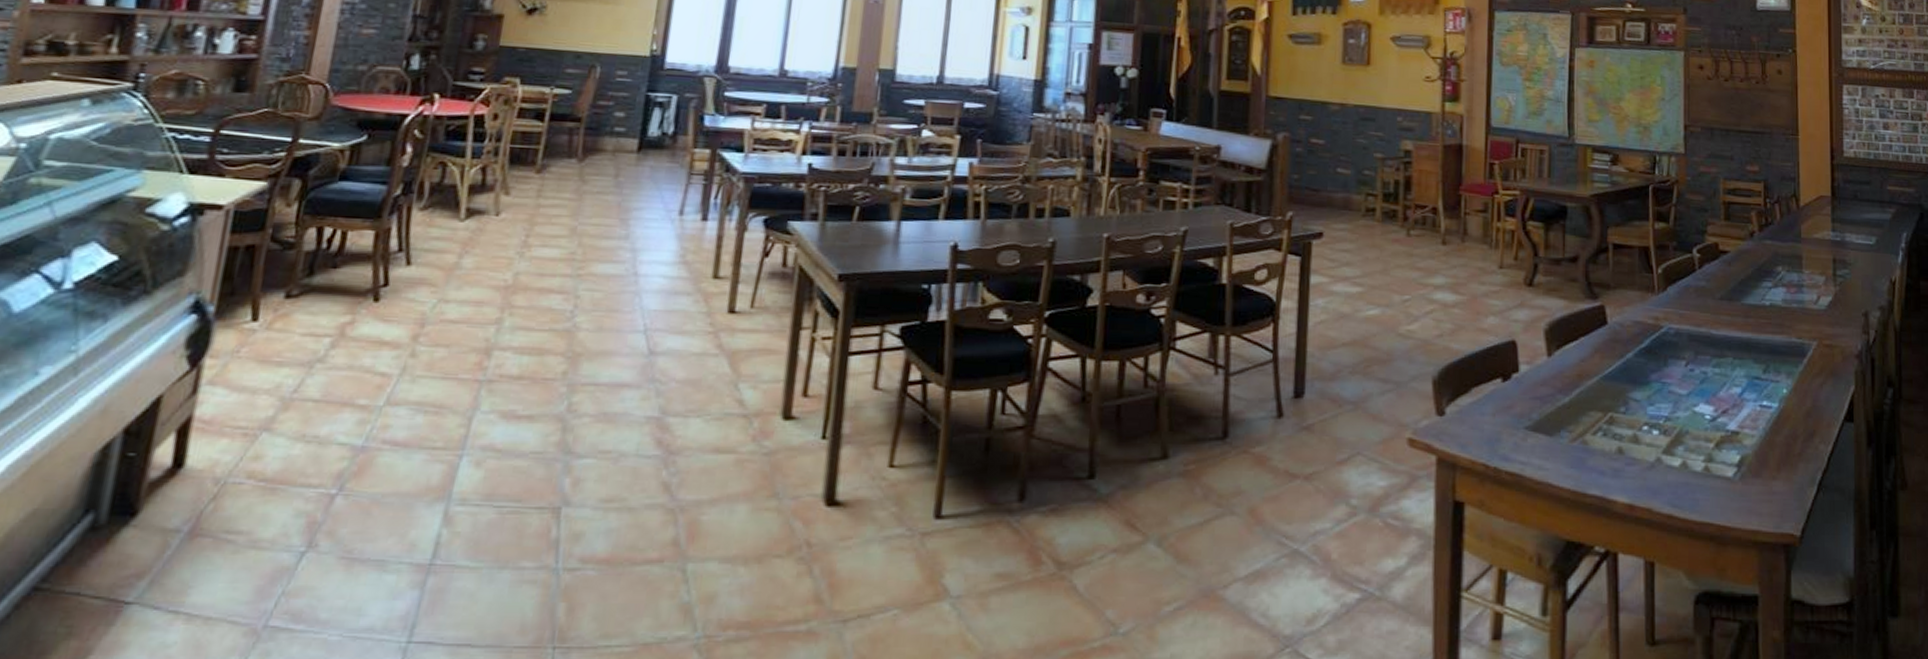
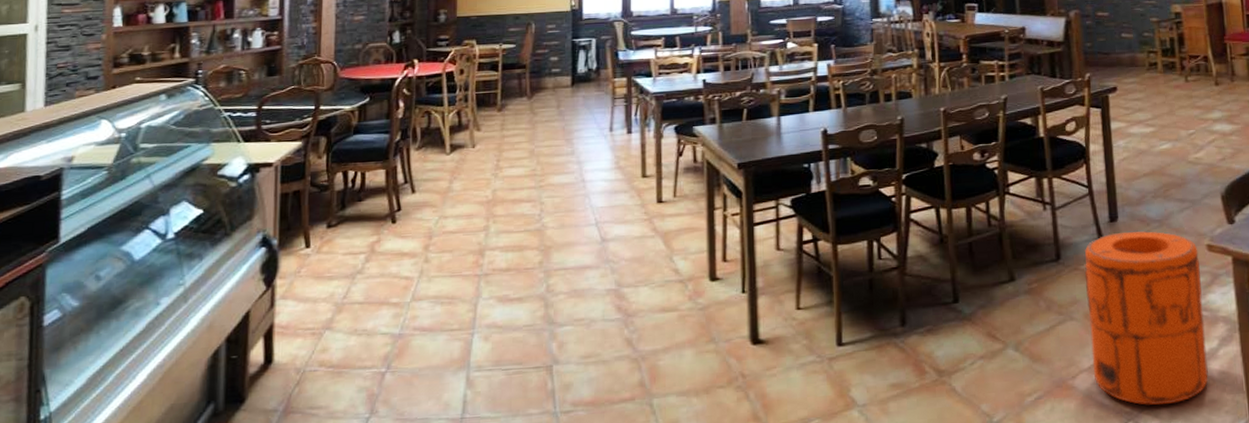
trash can: none [1250,411,1397,632] -> present [1084,231,1208,405]

